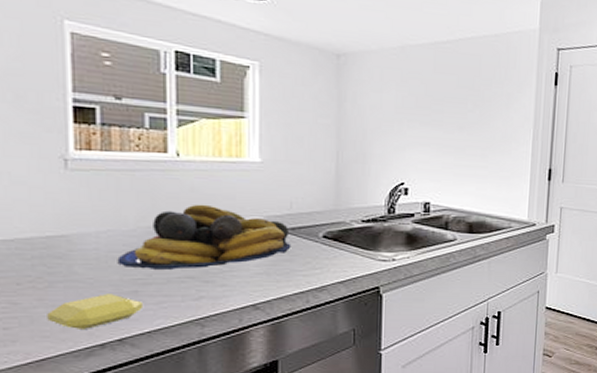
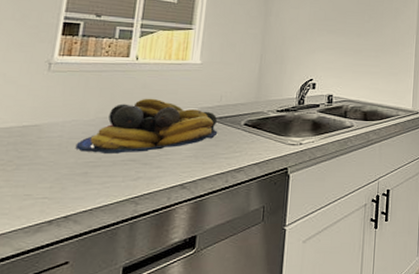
soap bar: present [47,293,142,329] -> none [9,175,90,207]

